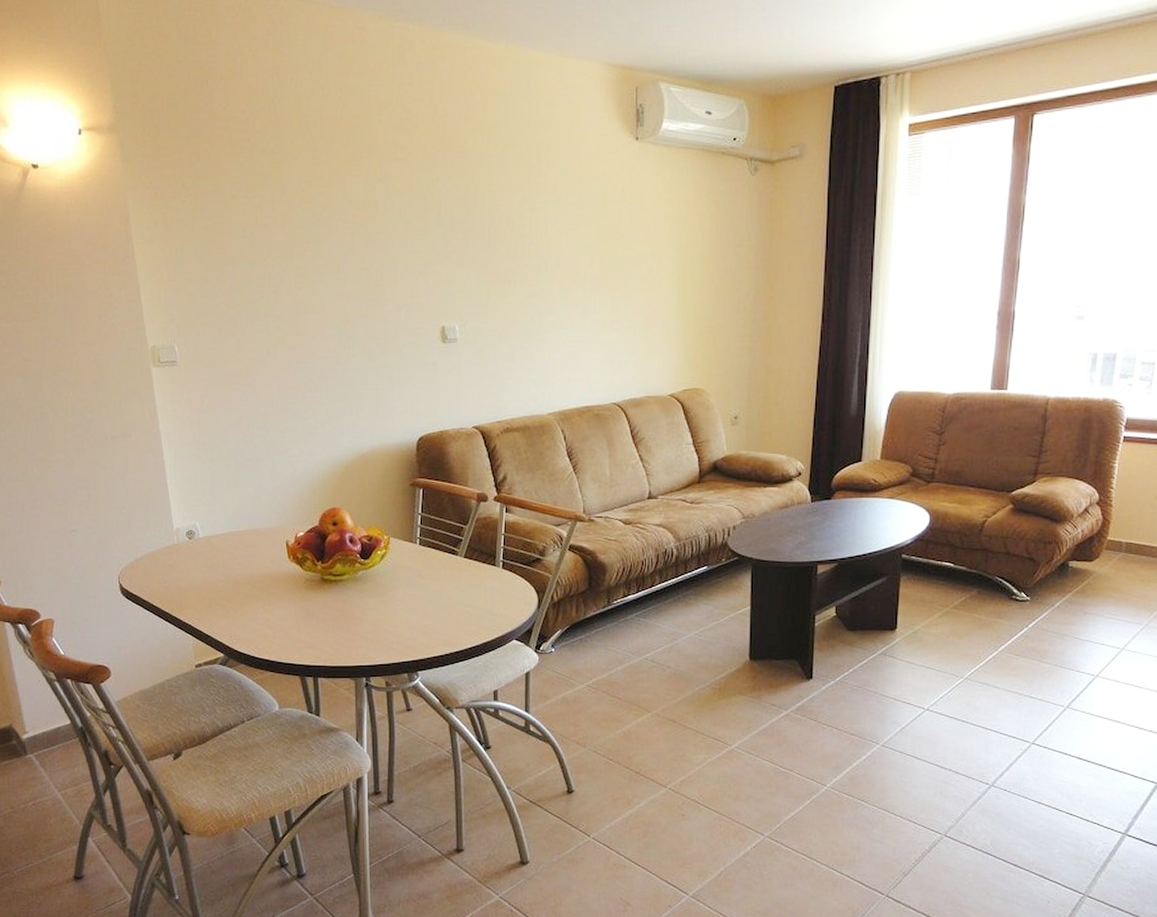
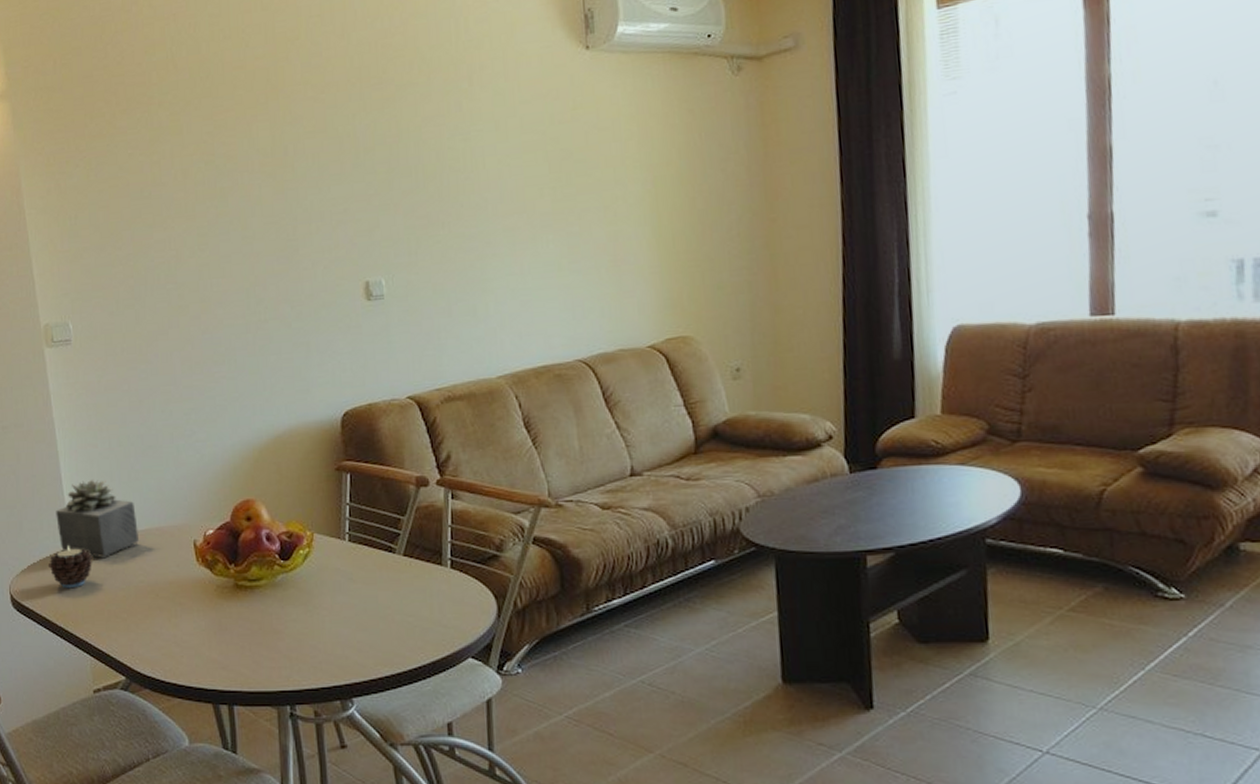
candle: none [155,543,195,580] -> present [49,546,92,589]
succulent plant: none [162,485,238,553] -> present [56,479,140,558]

